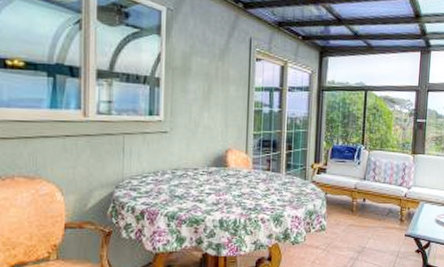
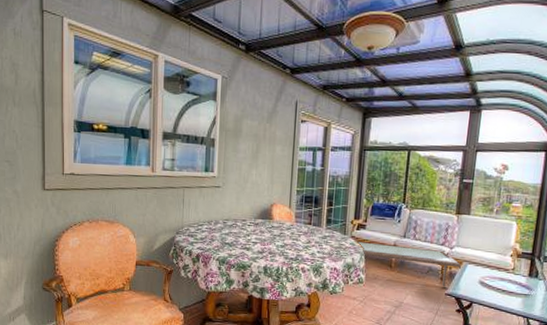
coffee table: none [318,186,420,229] -> present [357,241,463,289]

